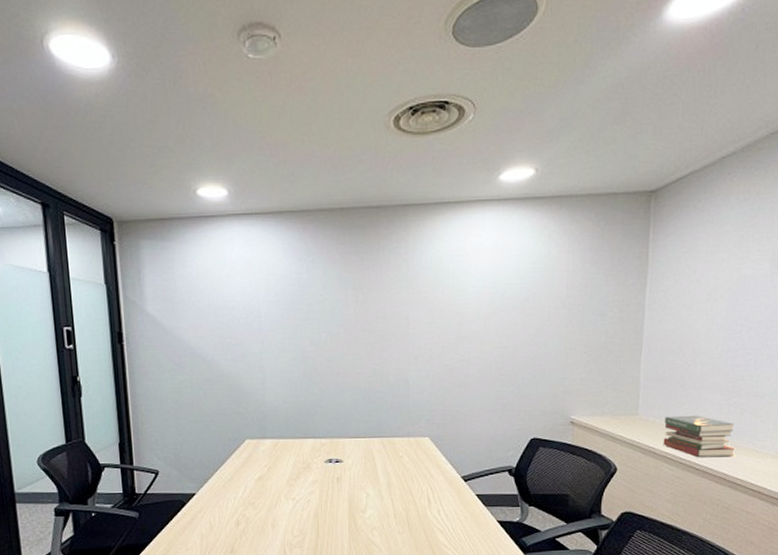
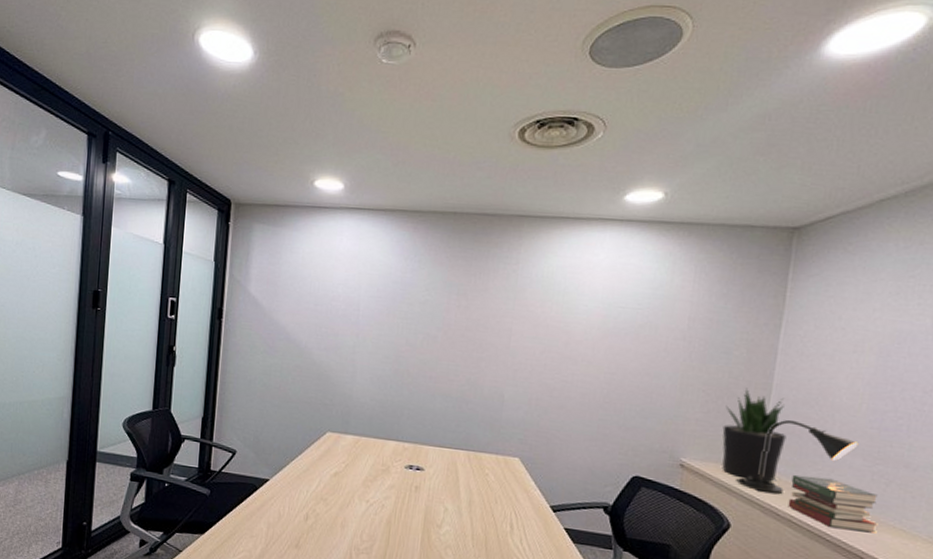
planter: none [604,344,658,426] -> present [722,388,787,482]
desk lamp: none [617,368,717,436] -> present [734,419,859,494]

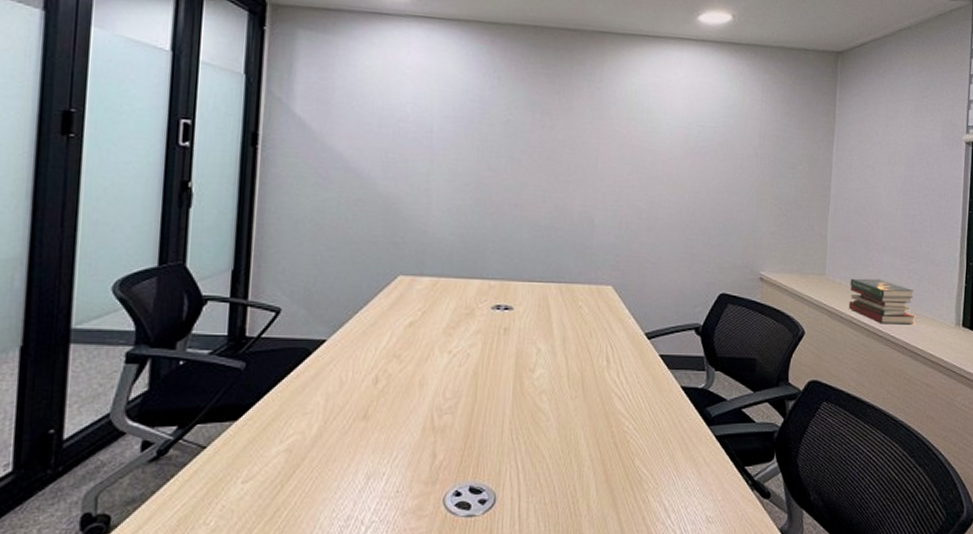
planter: present [722,388,787,482] -> none [793,200,844,287]
desk lamp: present [734,419,859,494] -> none [805,227,897,298]

